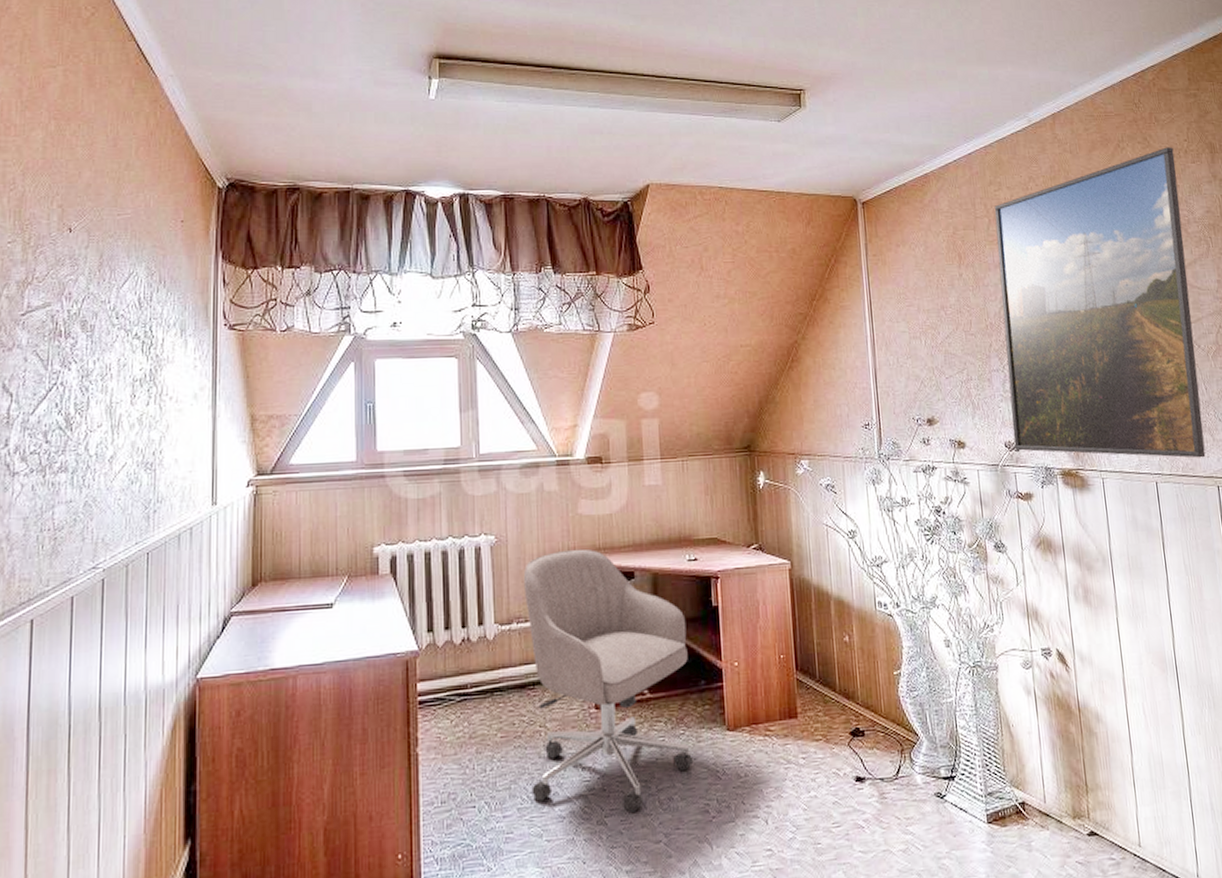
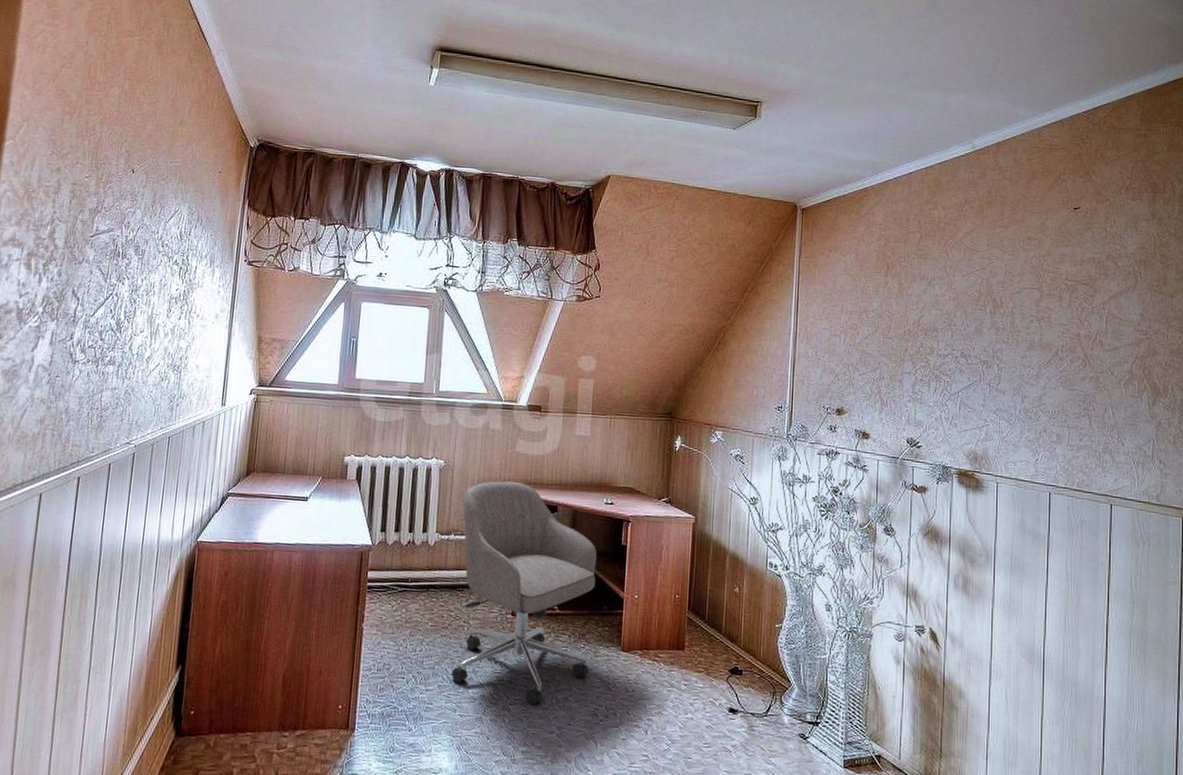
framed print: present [994,147,1206,458] -> none [916,183,1115,477]

